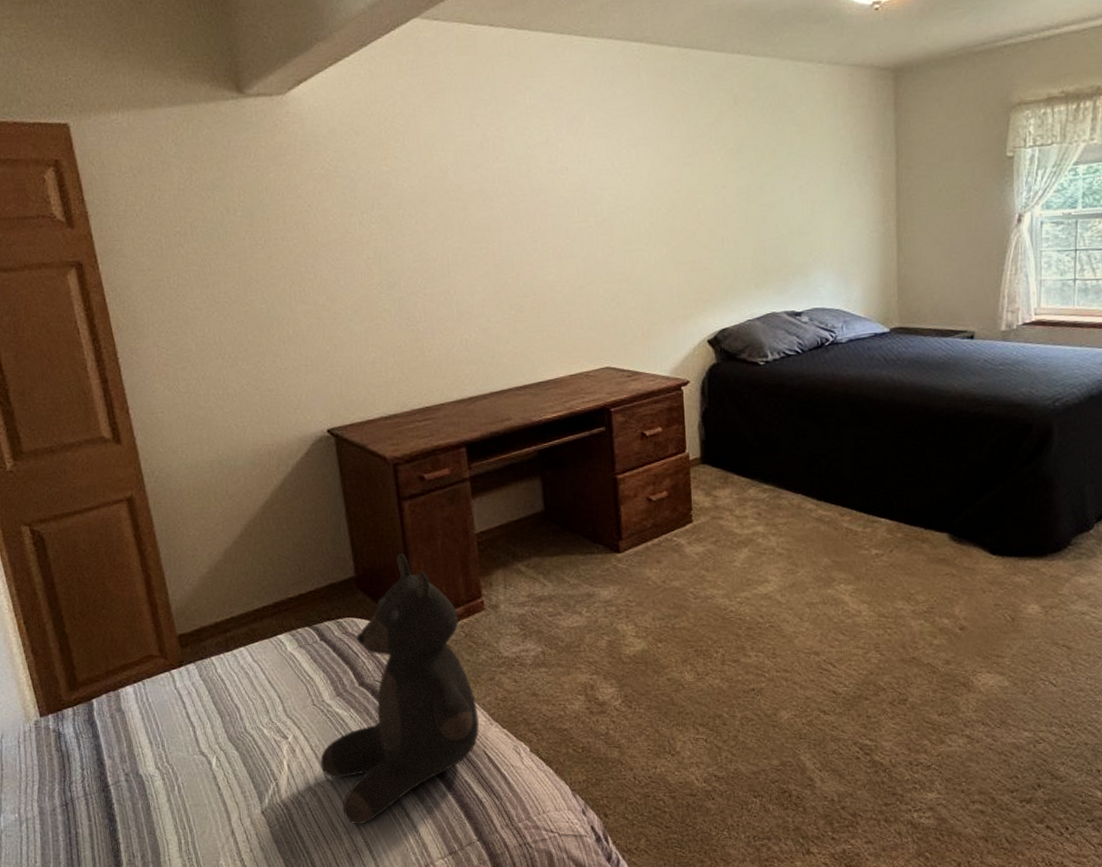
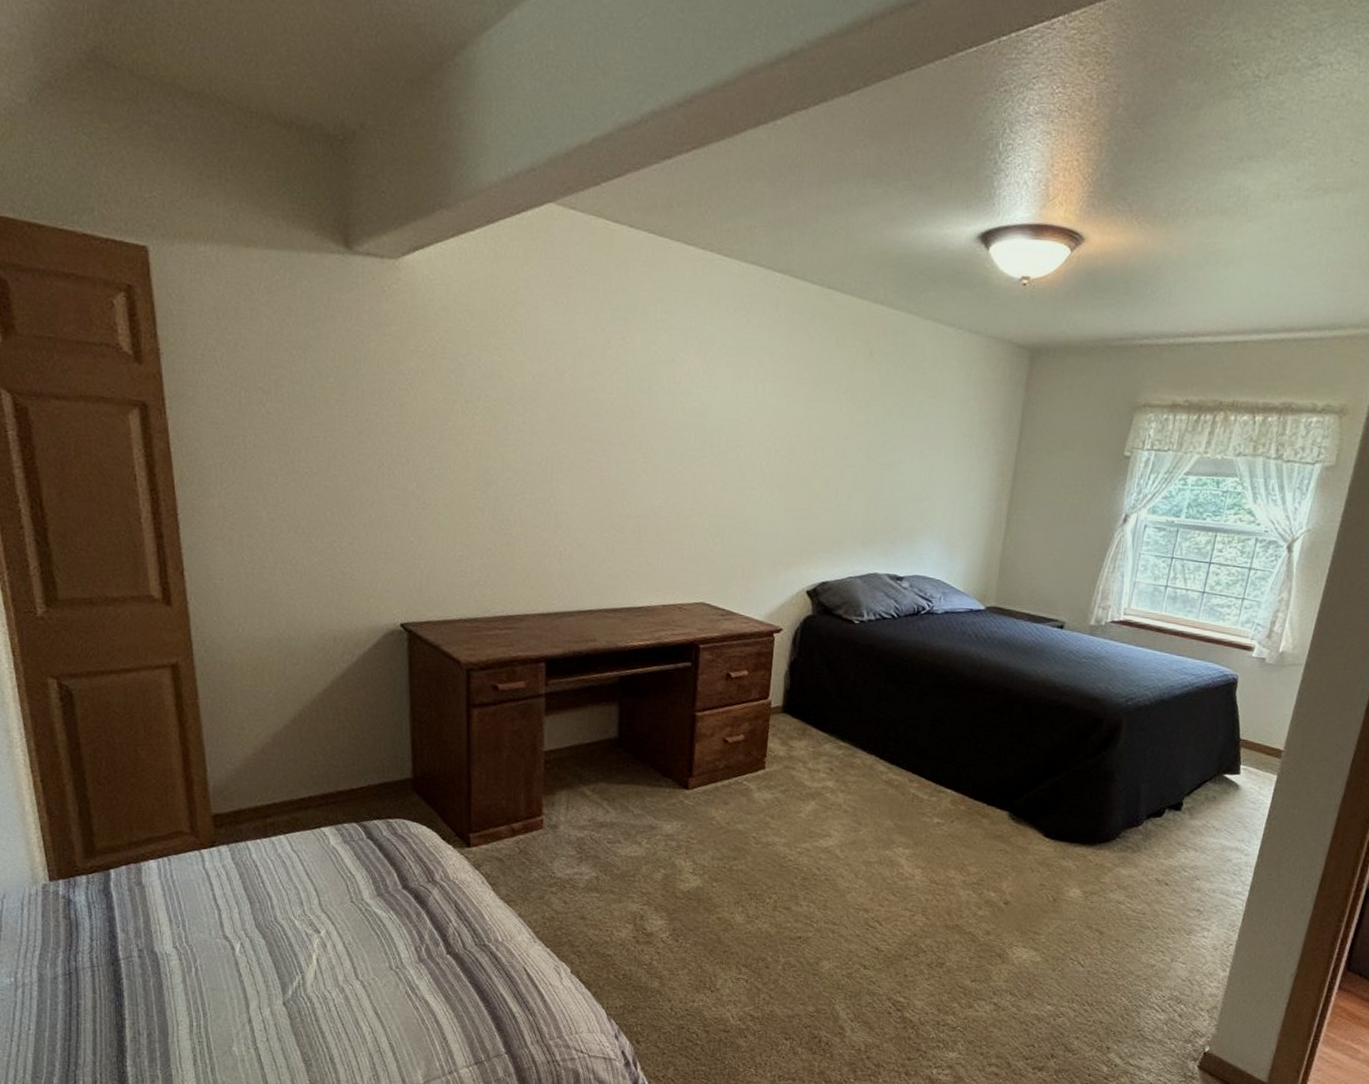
teddy bear: present [320,553,479,825] -> none [352,761,523,1026]

